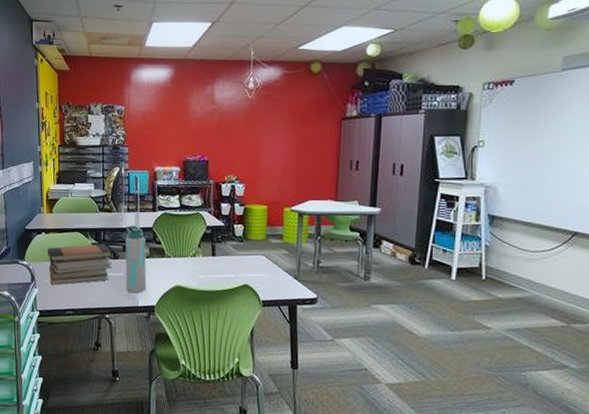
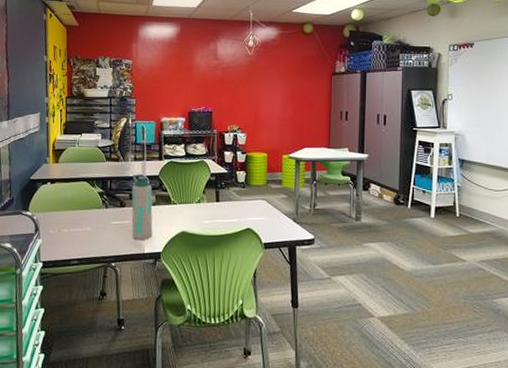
book stack: present [47,244,113,285] -> none [52,192,119,235]

